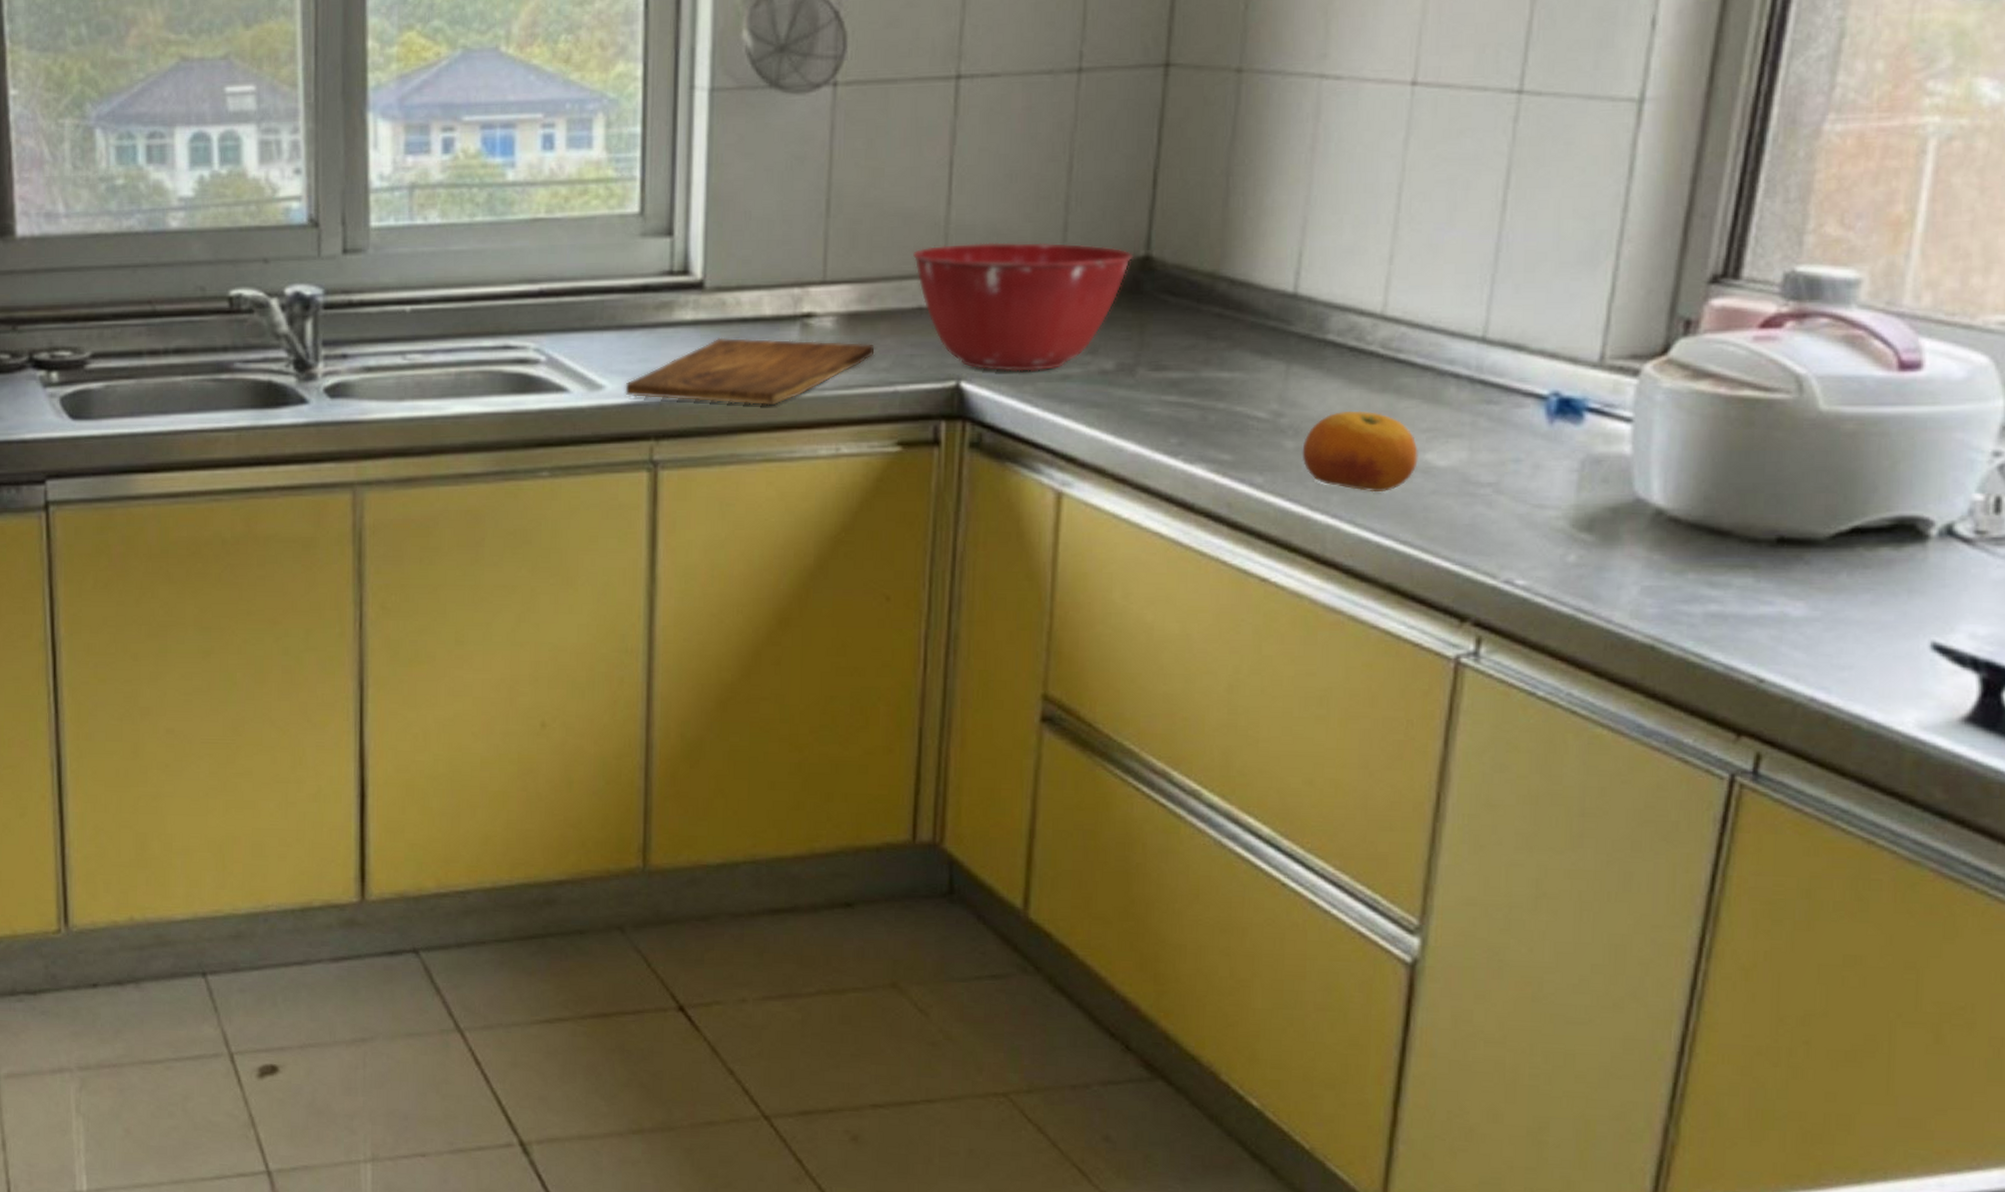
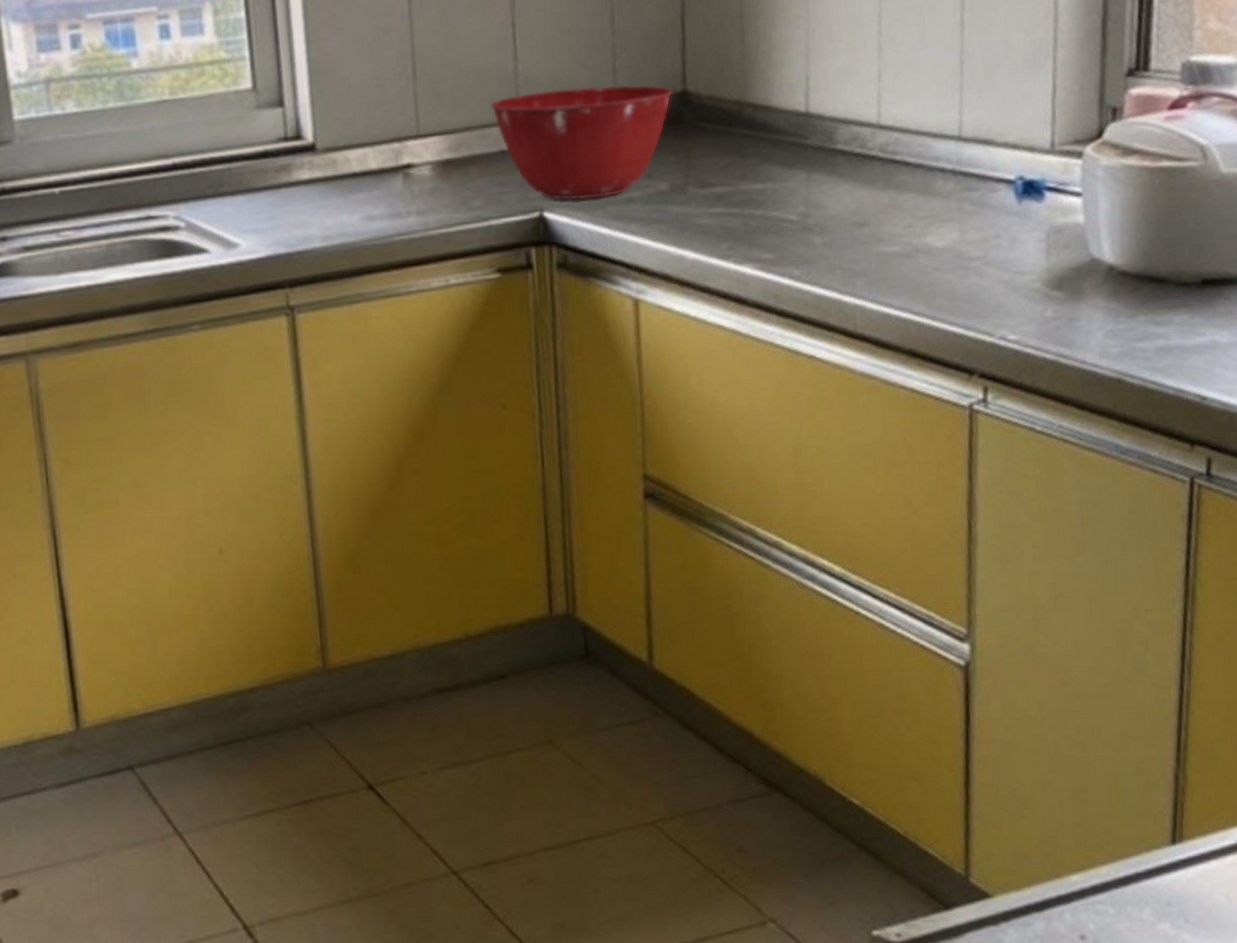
cutting board: present [625,337,875,406] -> none [257,186,468,252]
fruit: present [1302,410,1418,493] -> none [828,206,921,274]

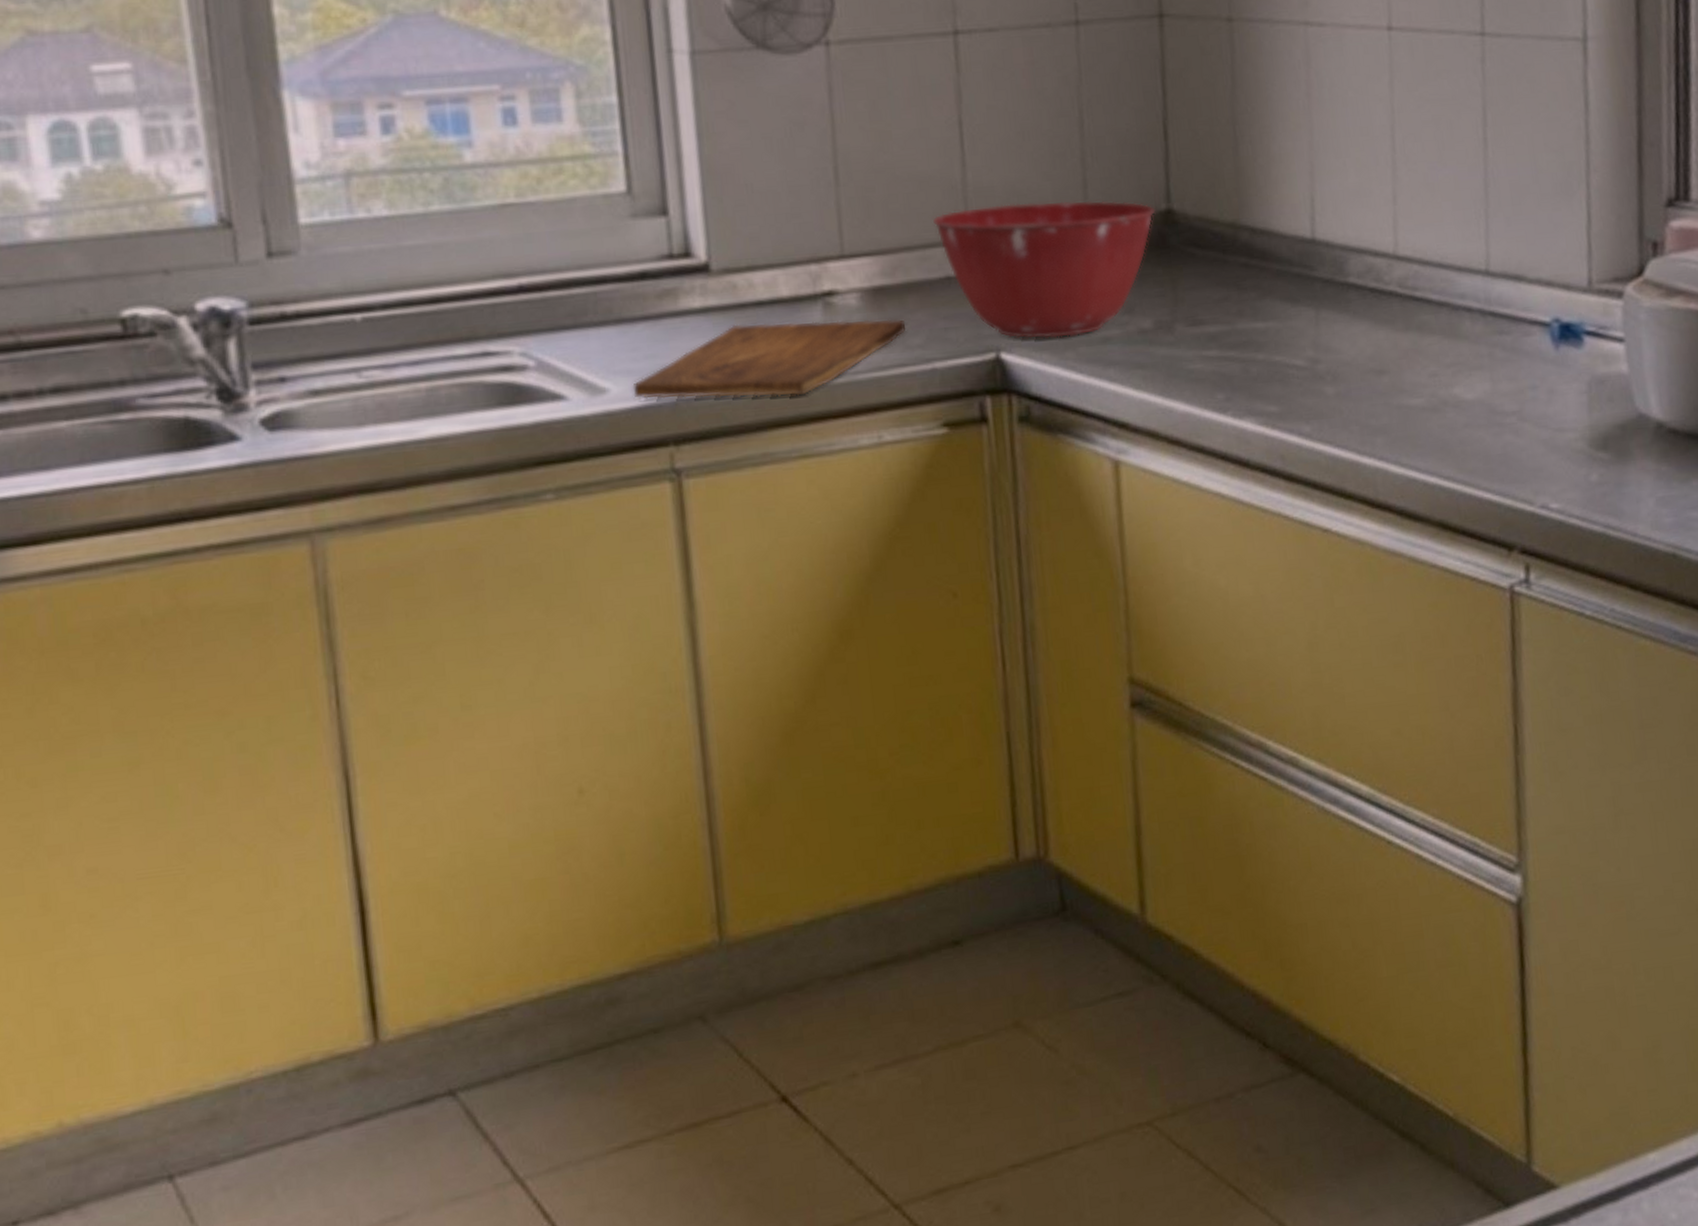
cutting board: none [257,186,468,252] -> present [632,319,906,399]

